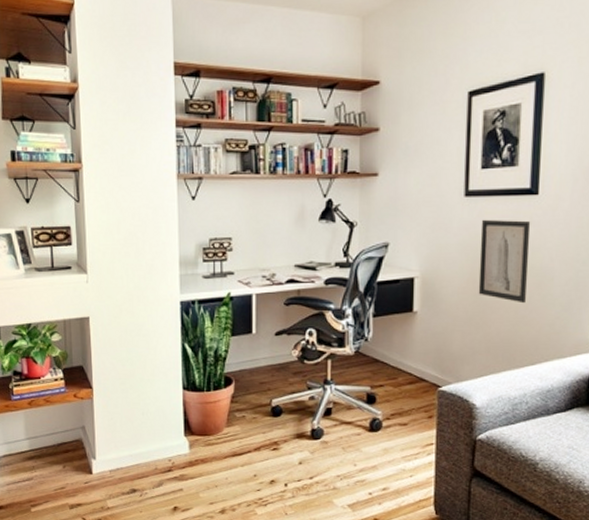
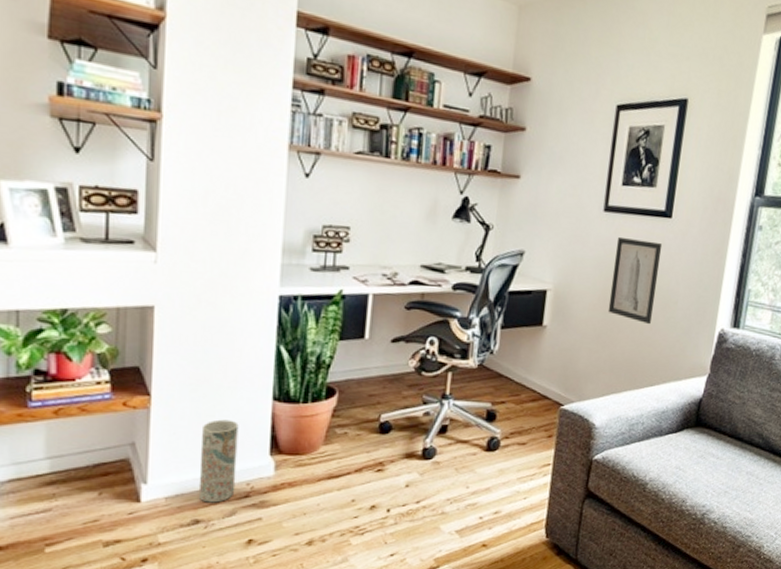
vase: none [131,406,161,476] -> present [198,419,239,503]

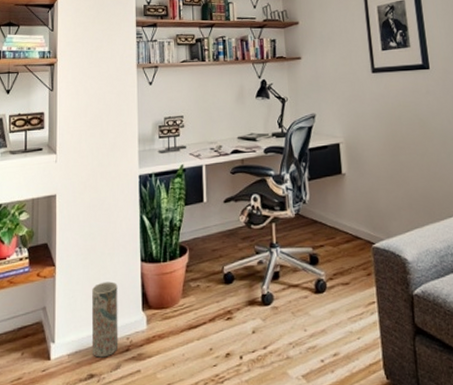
wall art: present [608,236,663,325] -> none [388,90,435,162]

